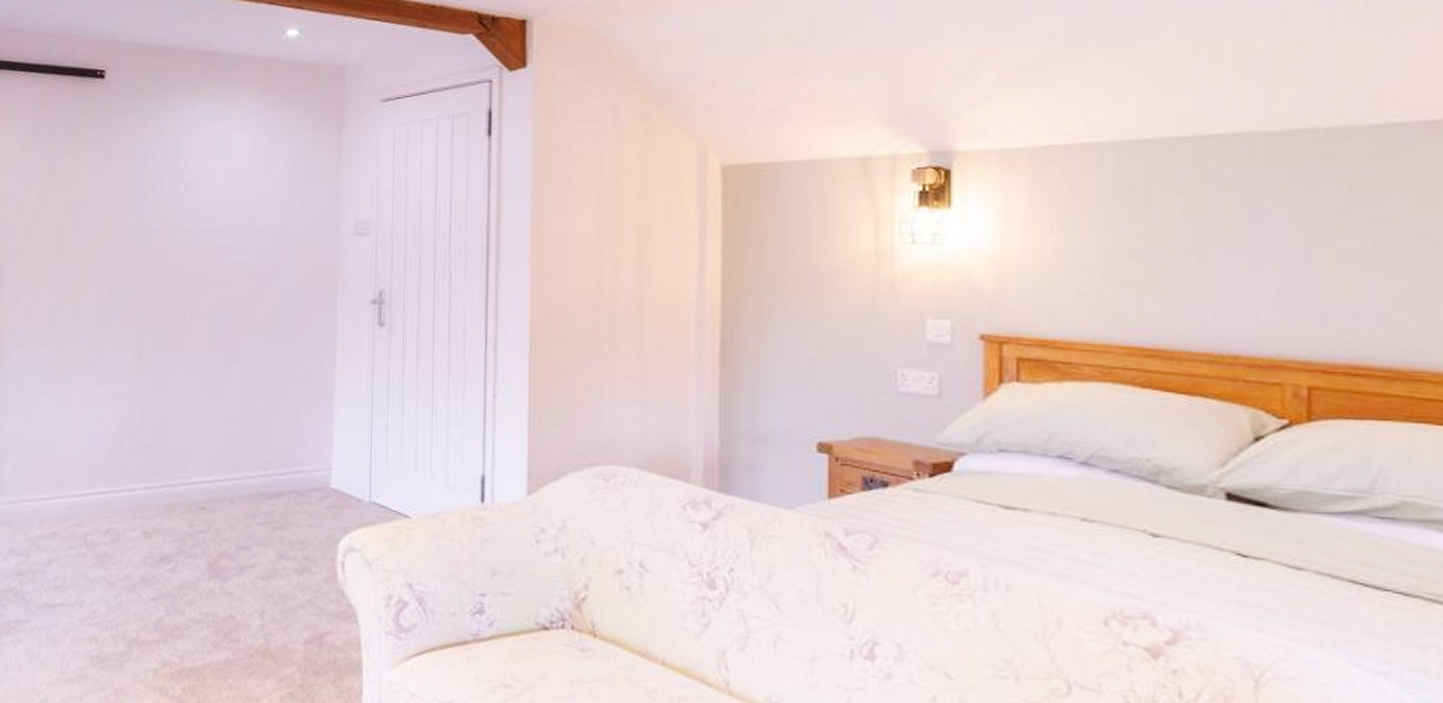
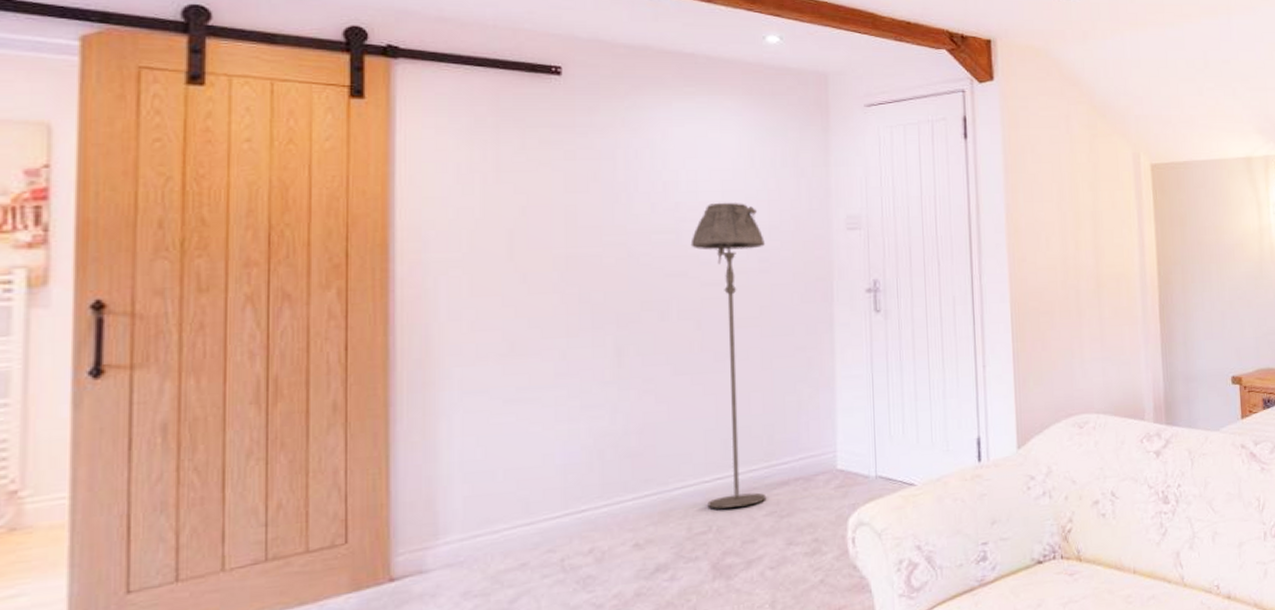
floor lamp: none [206,203,274,512] -> present [690,202,765,509]

